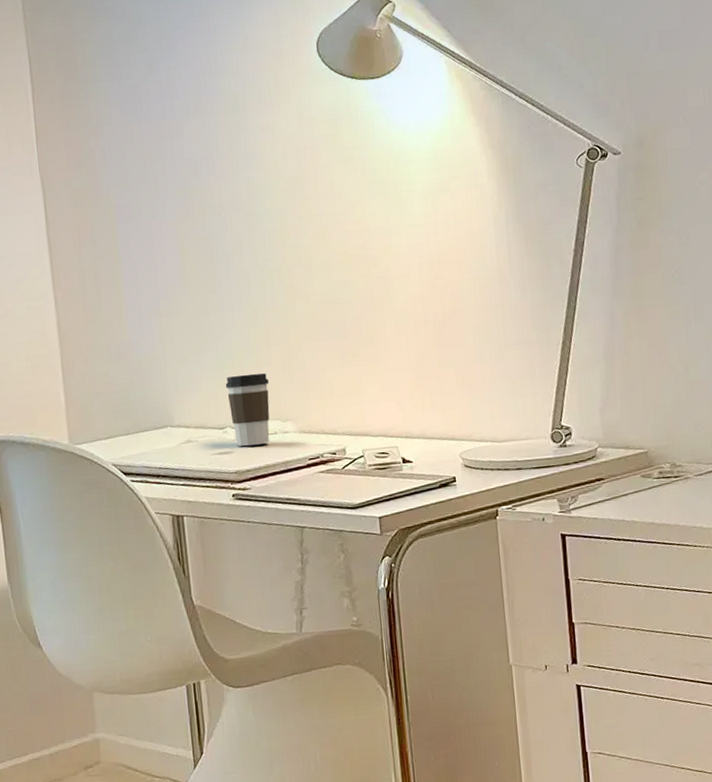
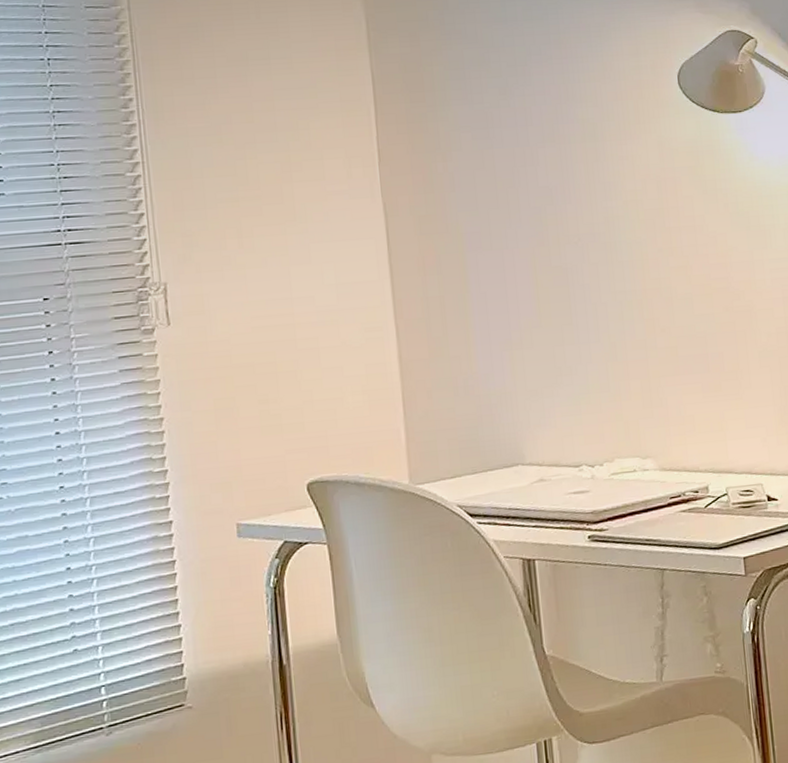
coffee cup: present [225,373,270,446] -> none [581,409,629,485]

